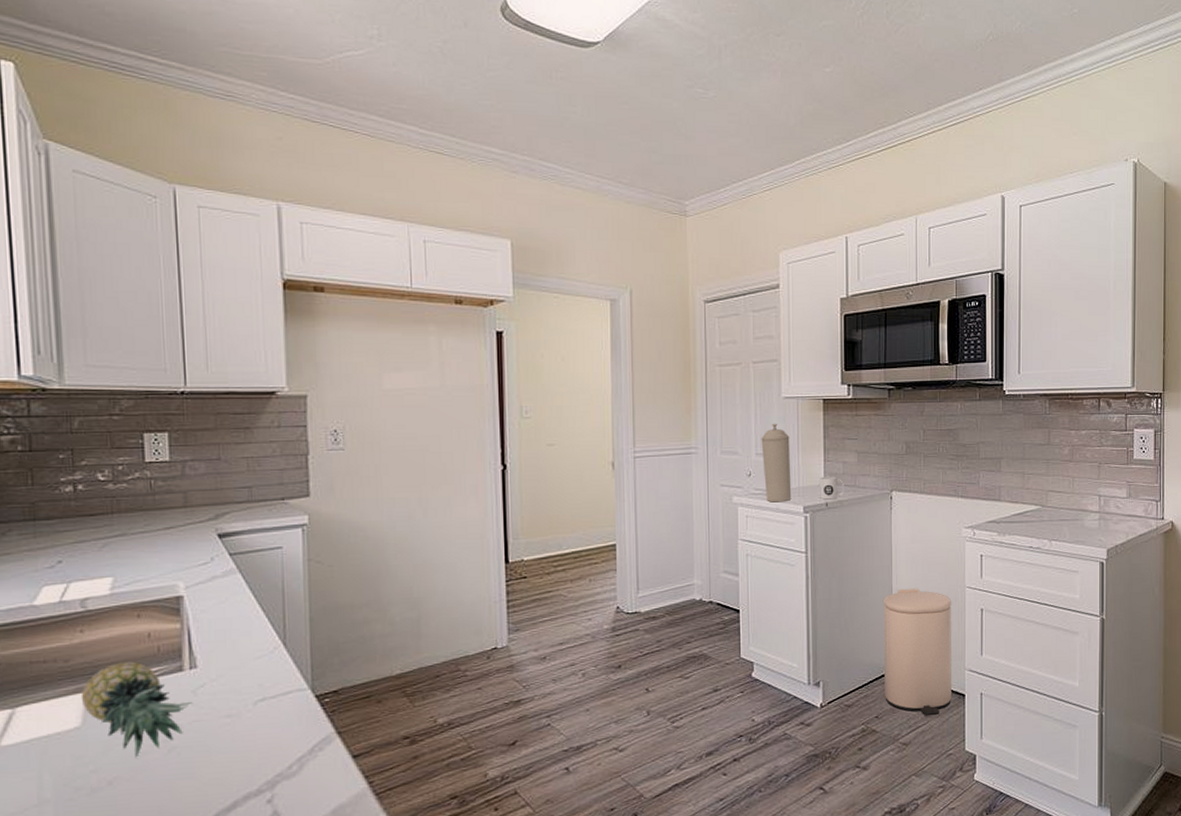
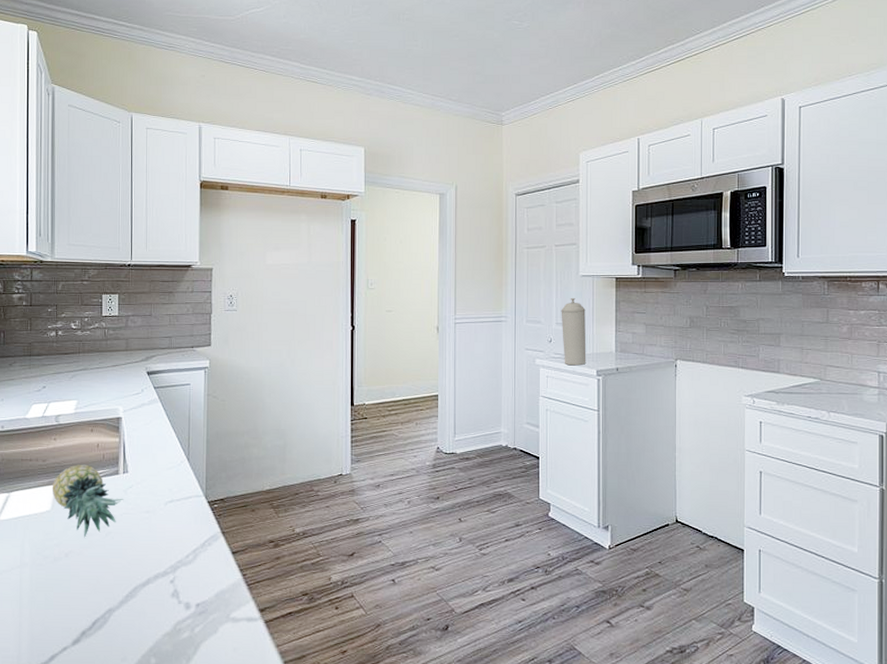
mug: present [820,476,844,500] -> none [611,345,633,365]
pedal bin: present [883,588,951,716] -> none [667,447,731,567]

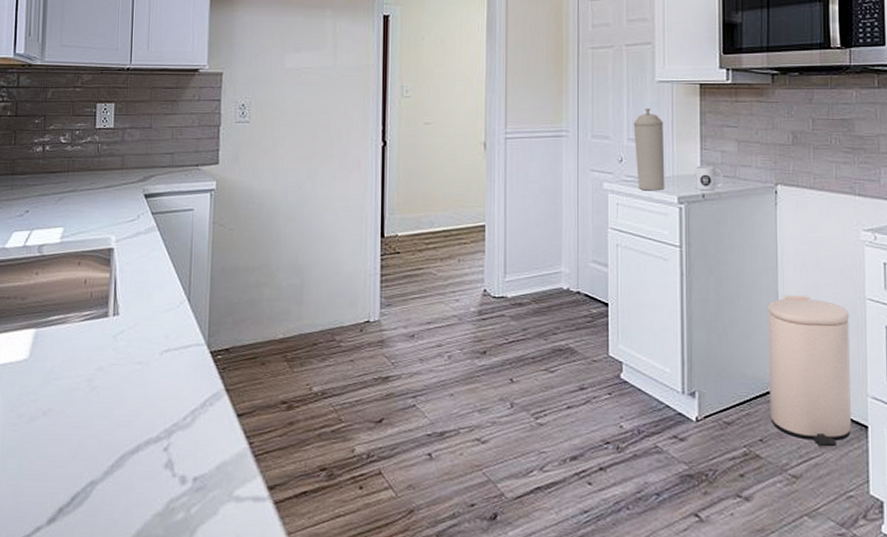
fruit: present [51,464,124,538] -> none [30,304,113,393]
mug: none [611,345,633,365] -> present [696,166,723,191]
pedal bin: none [667,447,731,567] -> present [767,294,851,447]

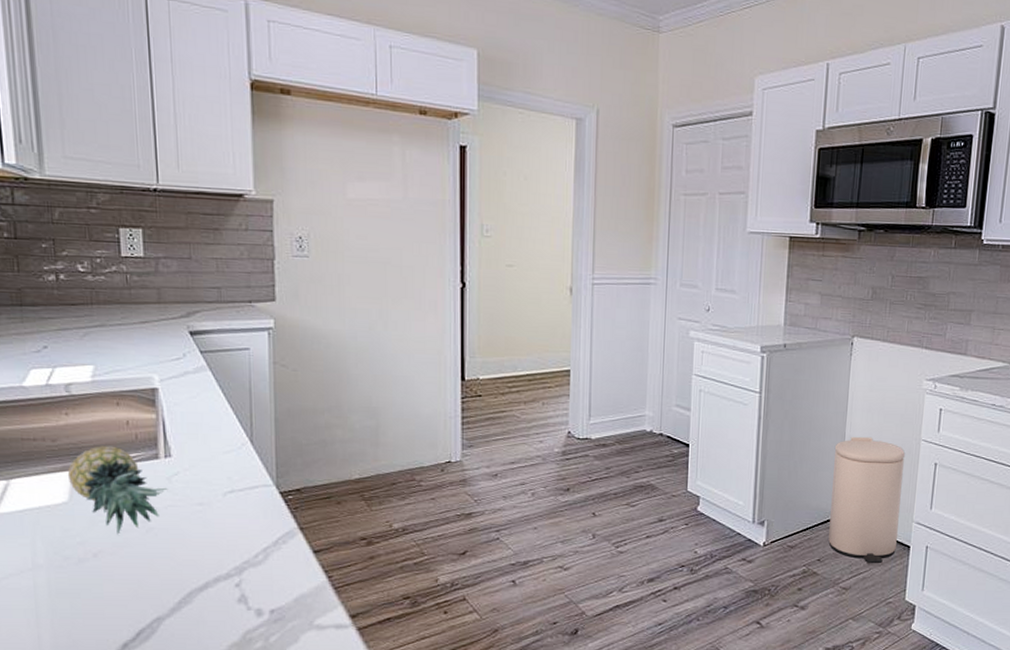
fruit: none [30,304,113,393] -> present [67,446,168,535]
canister: present [633,107,665,191] -> none [722,258,752,340]
mug: present [696,166,723,191] -> none [778,317,805,341]

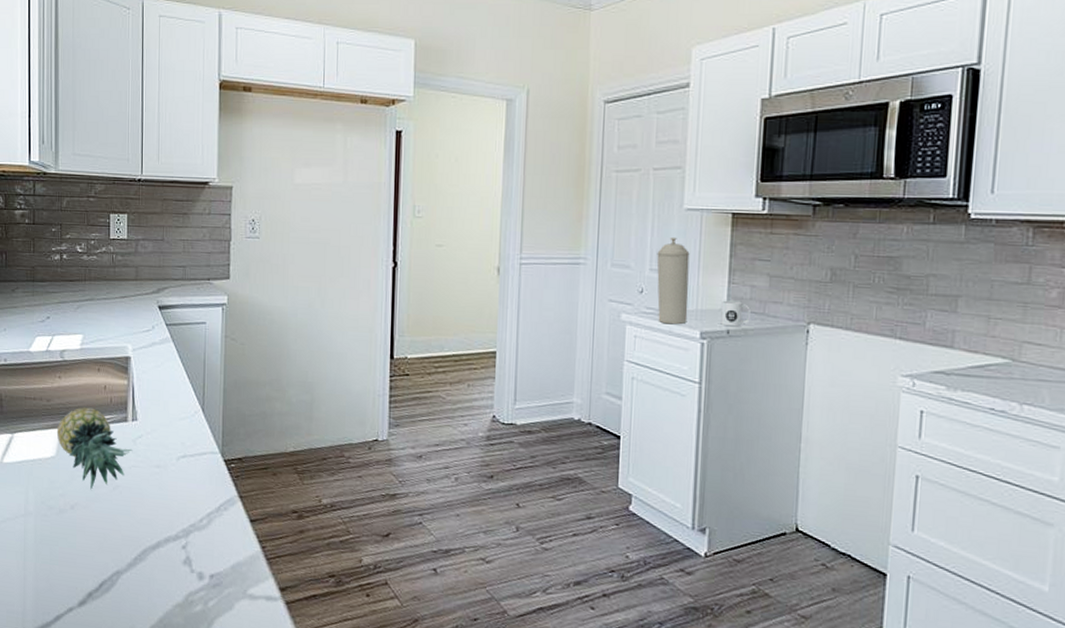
canister: none [722,258,752,340] -> present [656,236,690,325]
mug: none [778,317,805,341] -> present [720,300,751,327]
pedal bin: present [828,436,905,564] -> none [783,437,876,592]

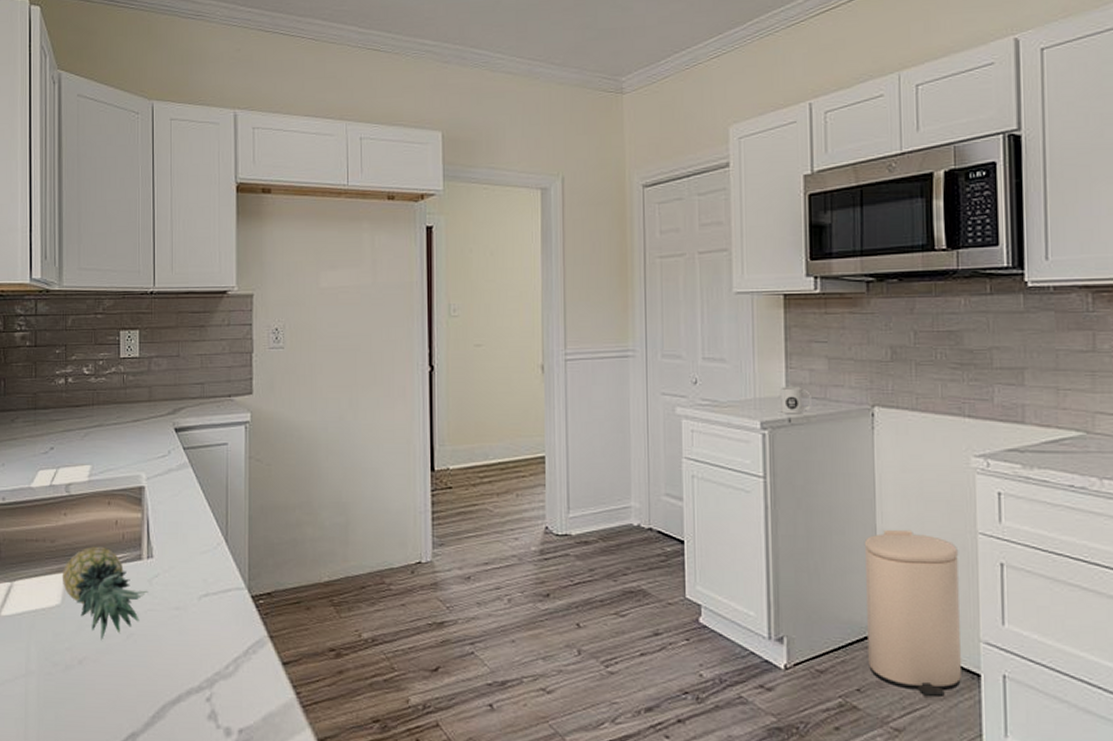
canister: present [656,236,690,325] -> none [708,322,746,416]
pedal bin: none [783,437,876,592] -> present [864,529,961,698]

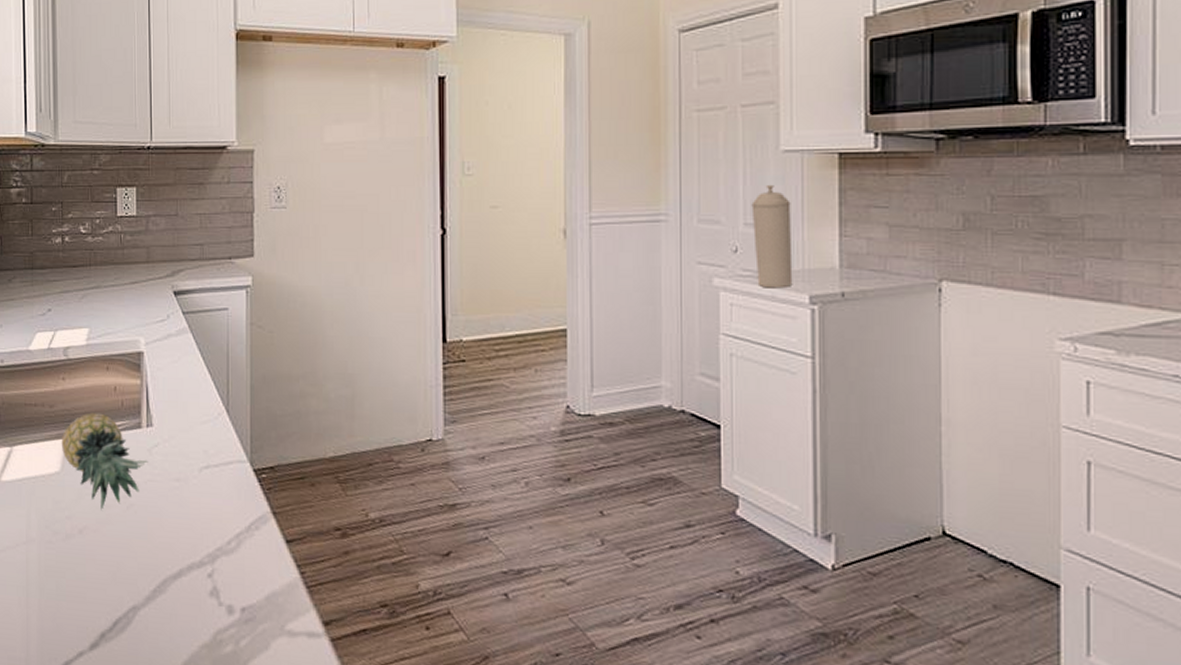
canister: none [708,322,746,416] -> present [751,184,793,289]
mug: present [780,386,811,414] -> none [833,257,868,288]
pedal bin: present [864,529,961,698] -> none [926,419,1037,609]

